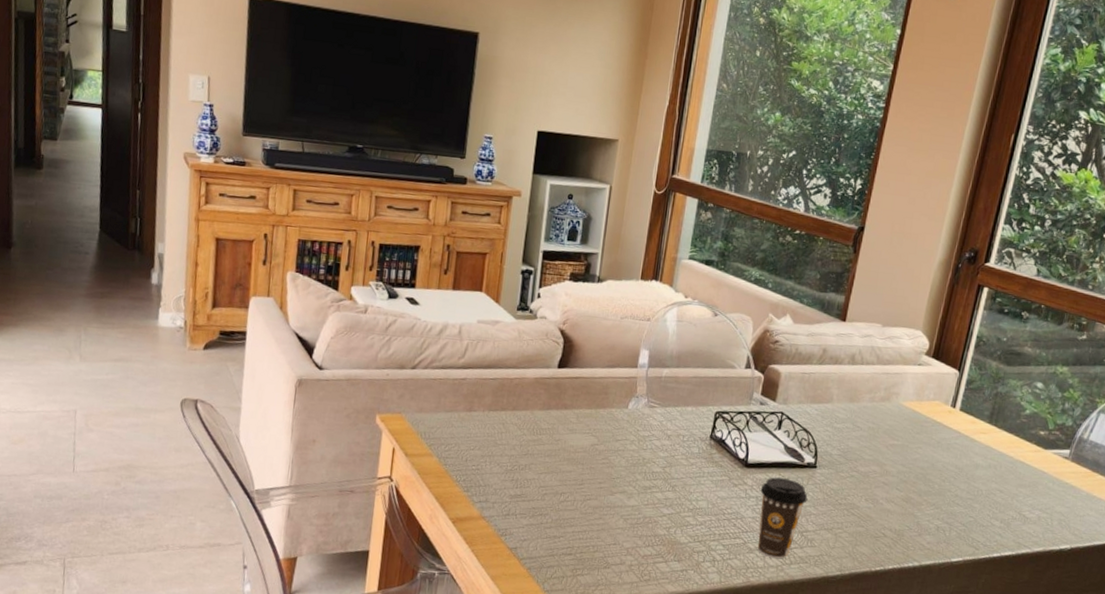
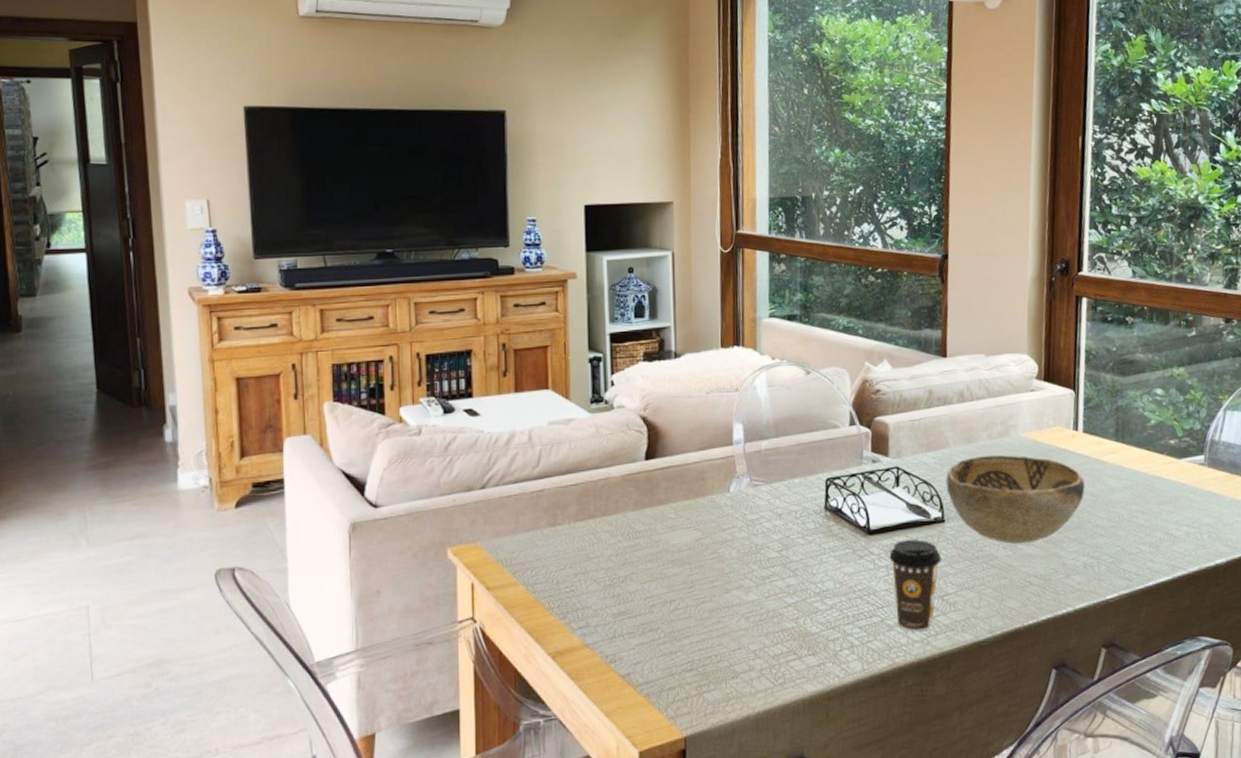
decorative bowl: none [823,415,952,500] -> present [946,455,1085,545]

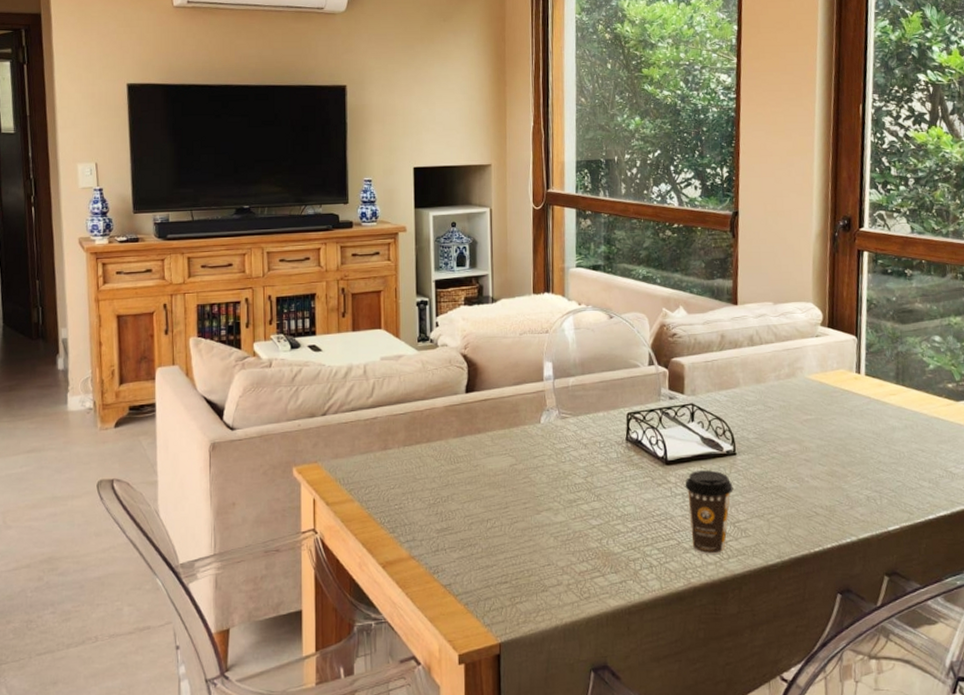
decorative bowl: present [946,455,1085,545] -> none [737,394,868,477]

